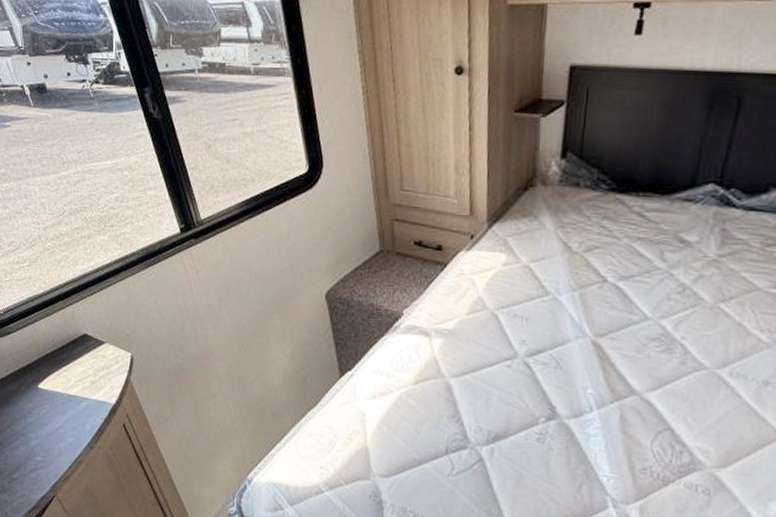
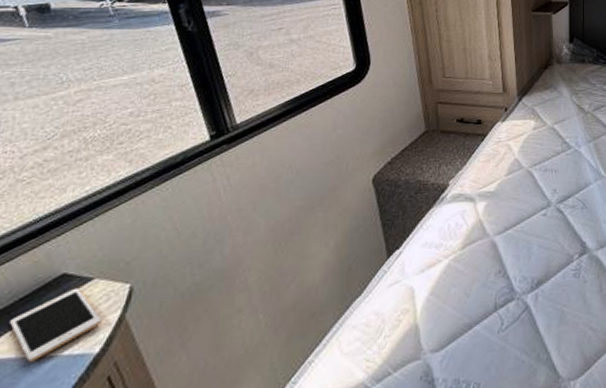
cell phone: none [55,347,115,399] -> present [8,287,102,362]

